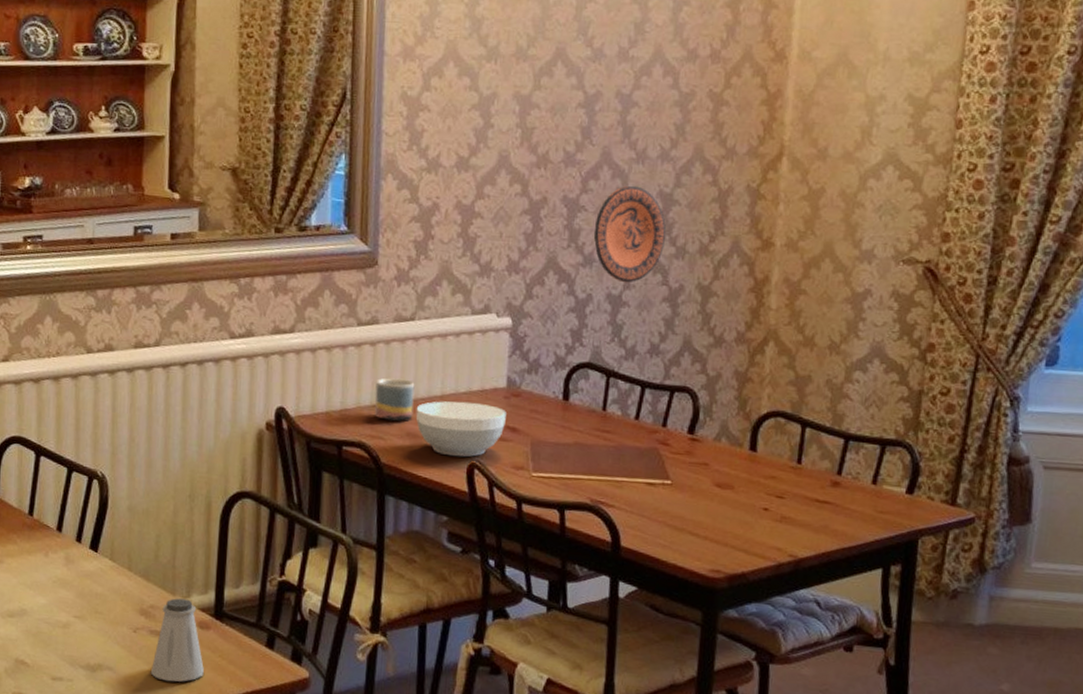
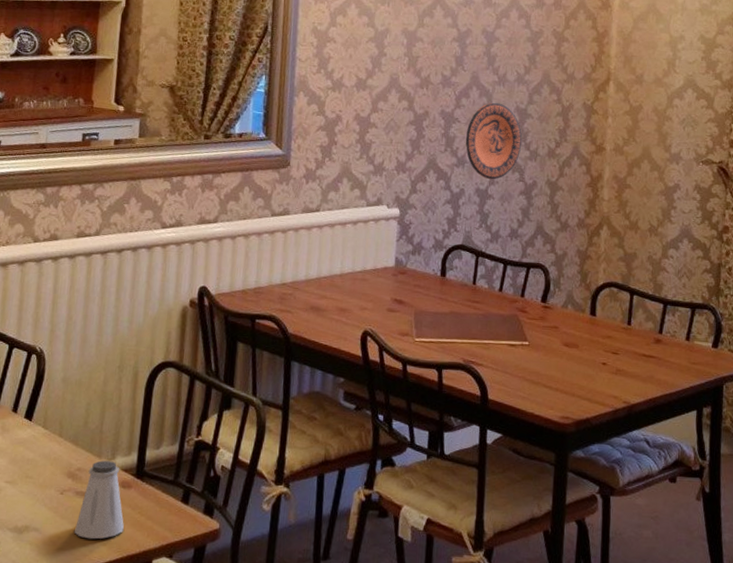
mug: present [374,378,415,421] -> none [284,260,319,297]
bowl: present [416,401,506,457] -> none [319,278,394,327]

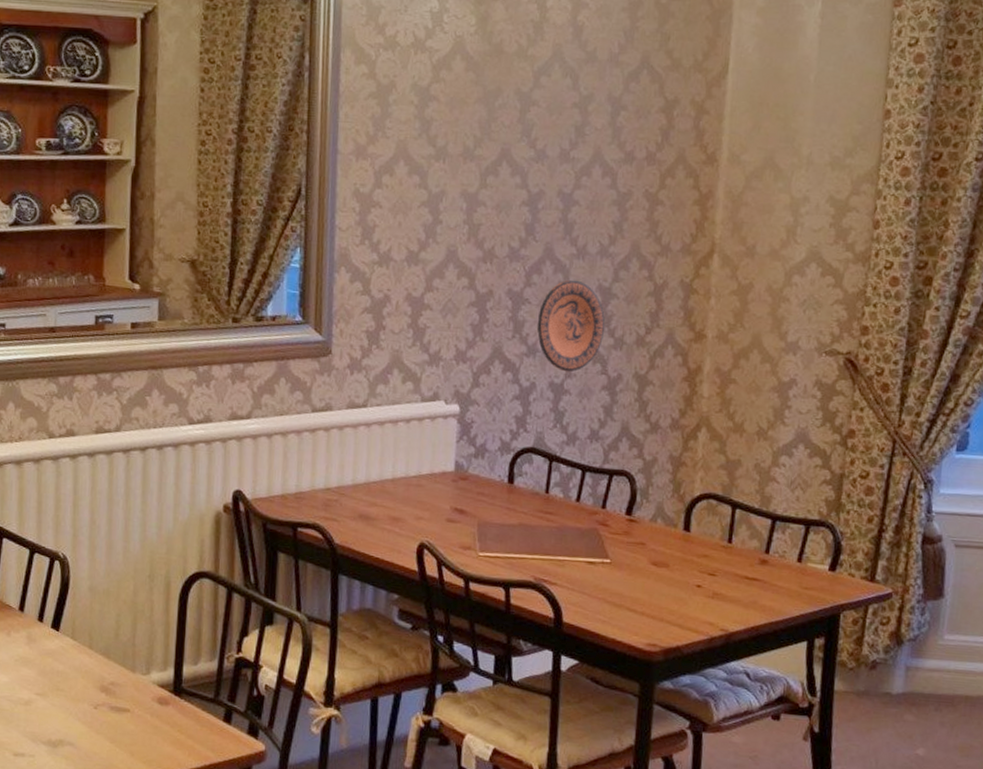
saltshaker: present [74,460,124,539] -> none [110,675,163,756]

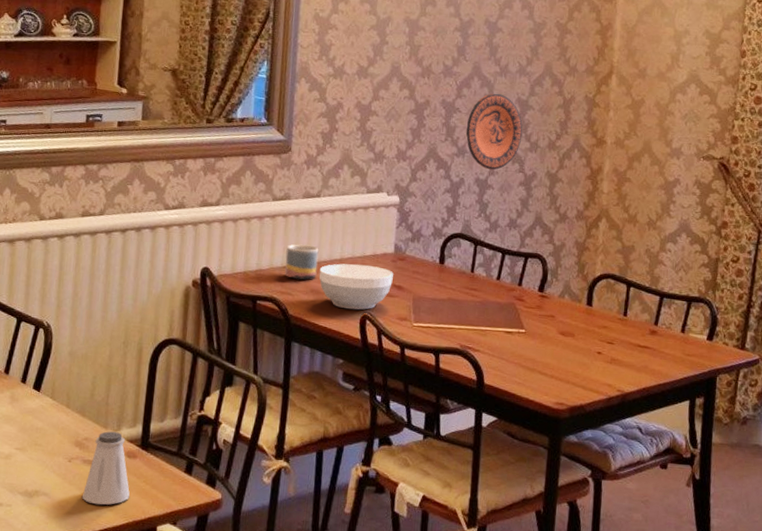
saltshaker: none [110,675,163,756] -> present [81,431,130,505]
mug: none [328,462,367,503] -> present [285,244,319,280]
bowl: none [368,484,454,538] -> present [319,263,393,310]

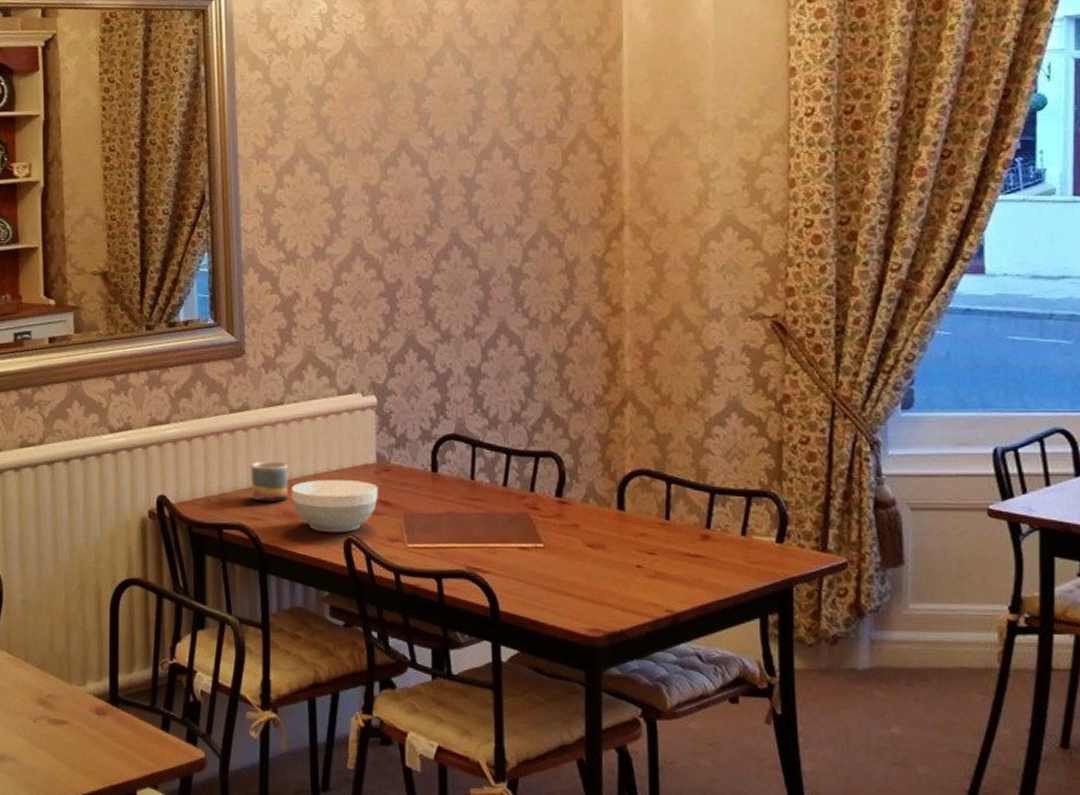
saltshaker: present [81,431,130,505] -> none [51,686,103,769]
decorative plate: present [465,93,522,170] -> none [449,263,517,356]

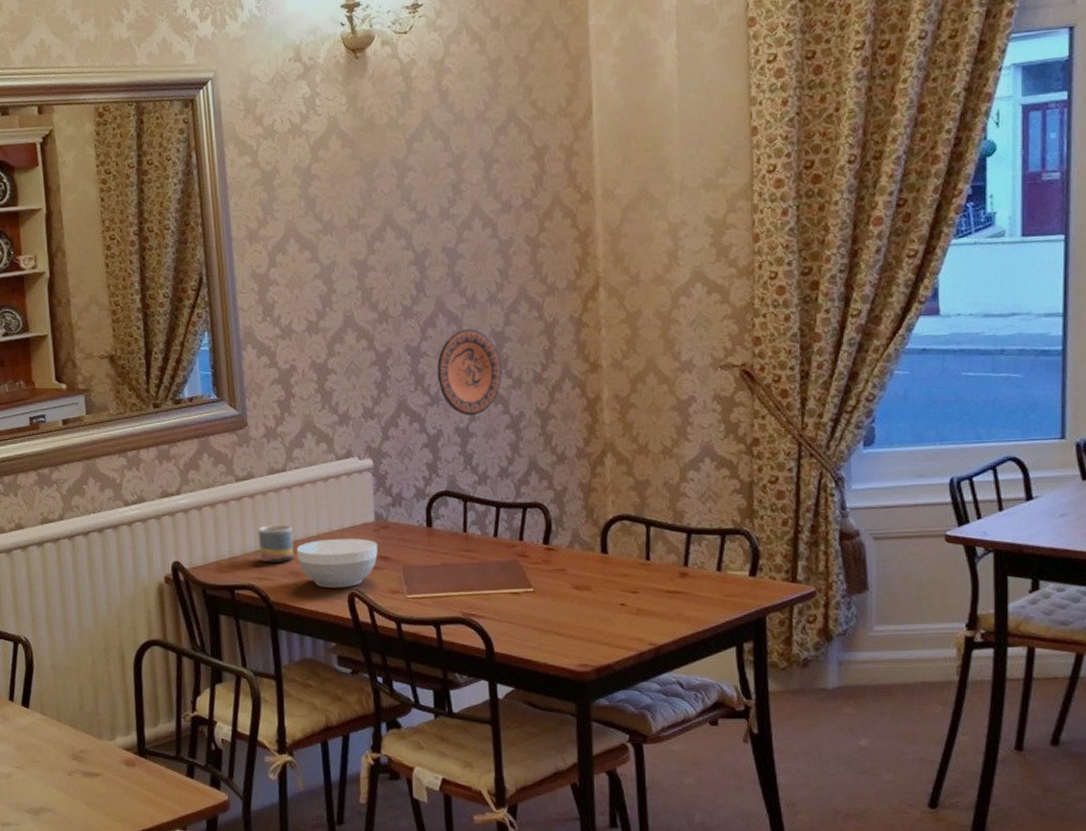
decorative plate: none [449,263,517,356] -> present [437,328,502,416]

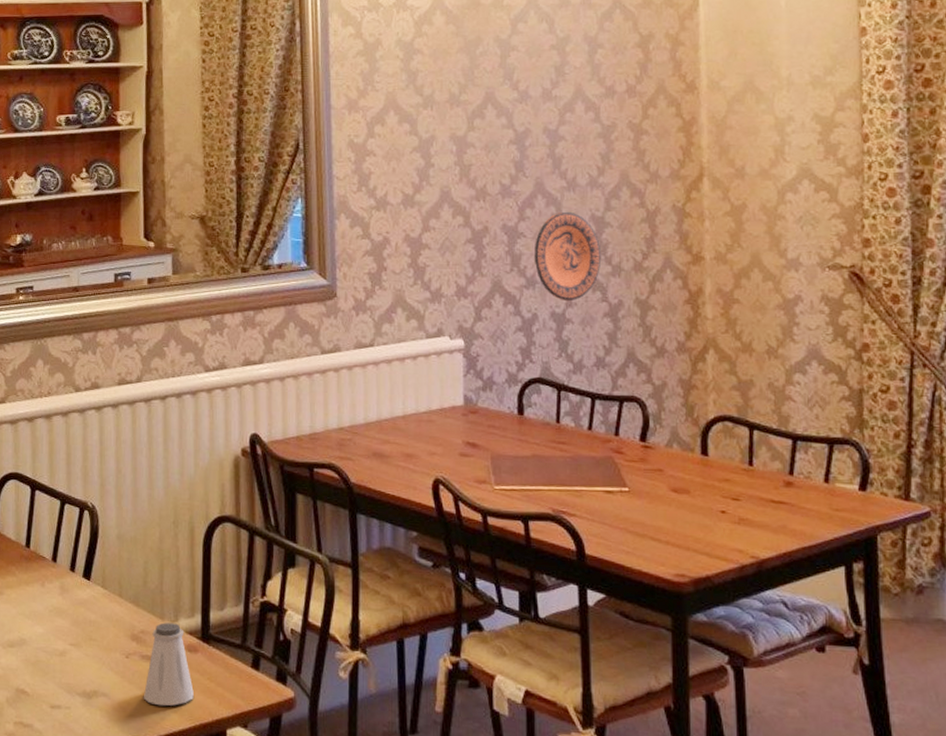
saltshaker: none [87,741,134,817] -> present [143,622,194,706]
mug: present [258,524,294,562] -> none [341,401,378,442]
bowl: present [296,538,378,589] -> none [380,420,466,474]

